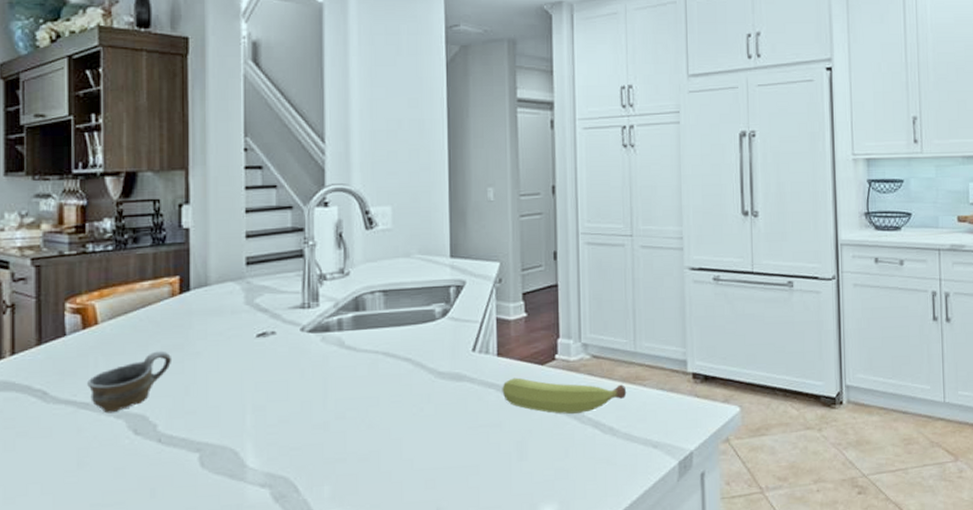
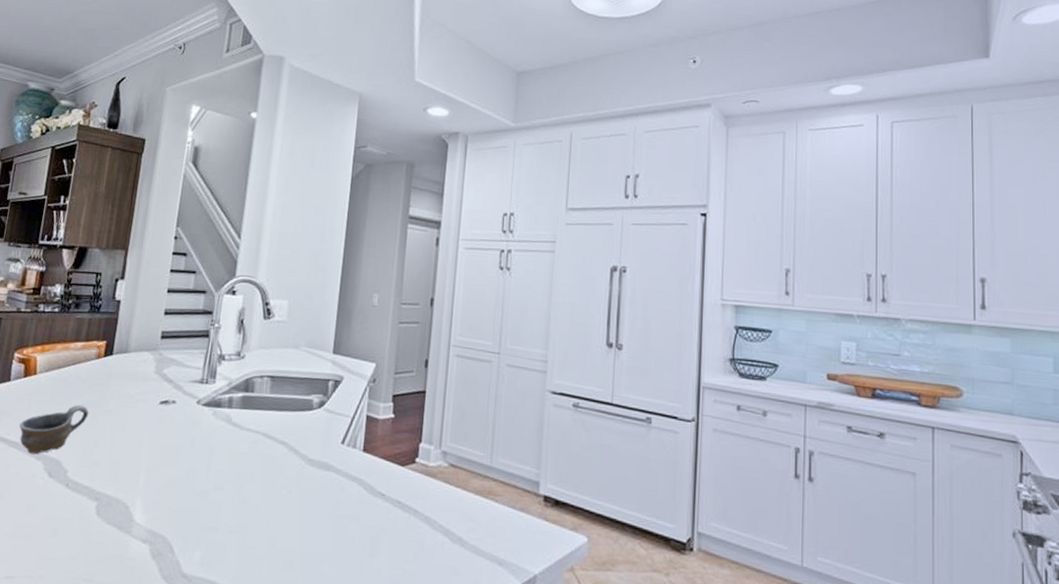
fruit: present [502,377,627,414] -> none [363,474,479,519]

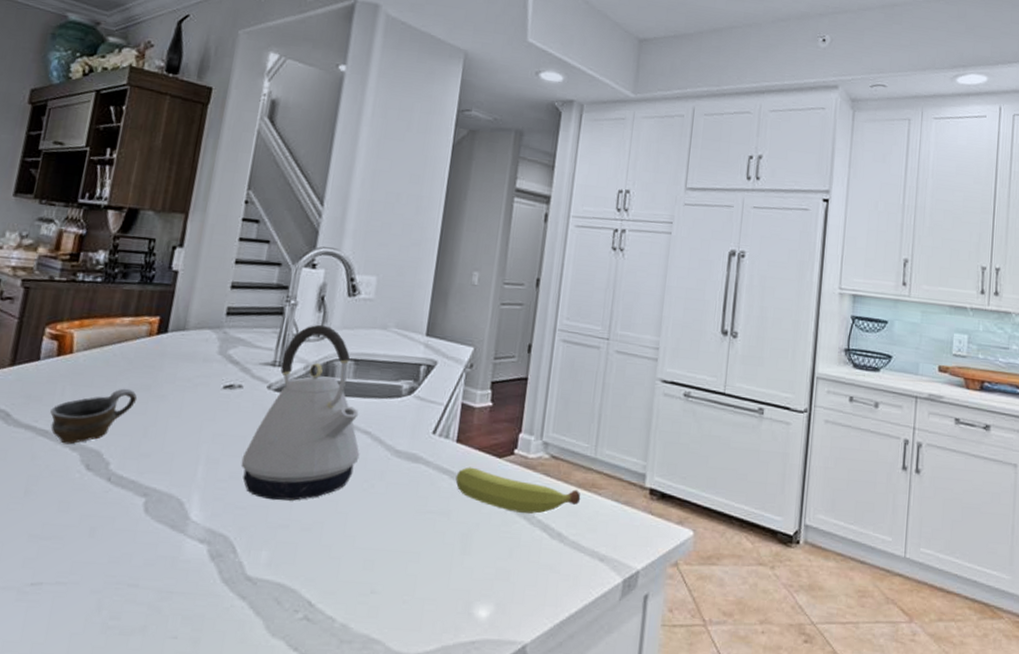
kettle: none [176,345,278,505] -> present [240,324,360,501]
fruit: none [363,474,479,519] -> present [455,467,581,514]

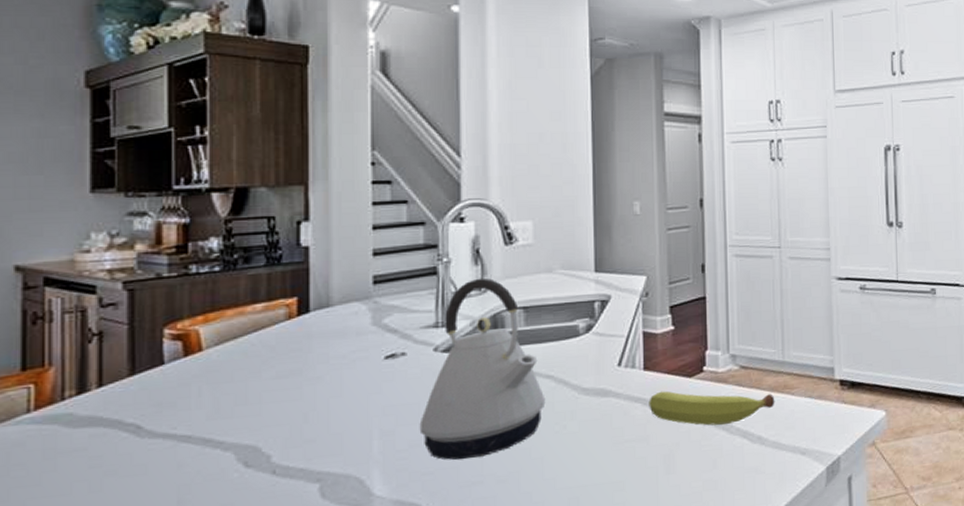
cup: present [50,388,138,445] -> none [190,377,289,446]

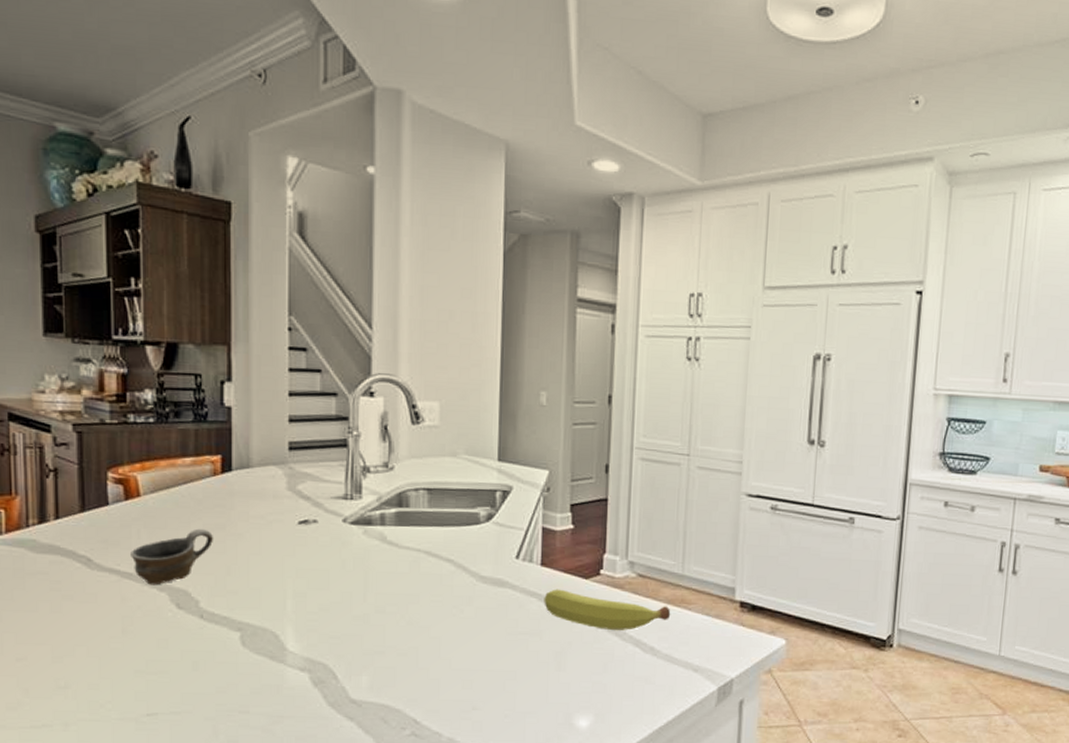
cup: none [190,377,289,446] -> present [131,528,214,586]
kettle: present [419,278,546,460] -> none [328,455,445,629]

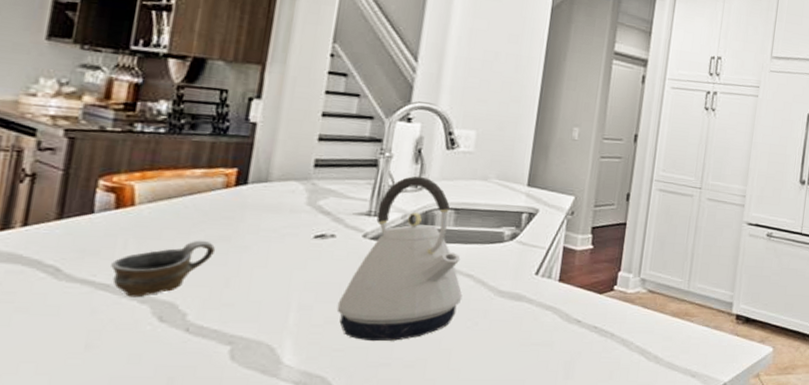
kettle: none [328,455,445,629] -> present [336,176,463,342]
fruit: present [544,589,671,630] -> none [558,303,675,341]

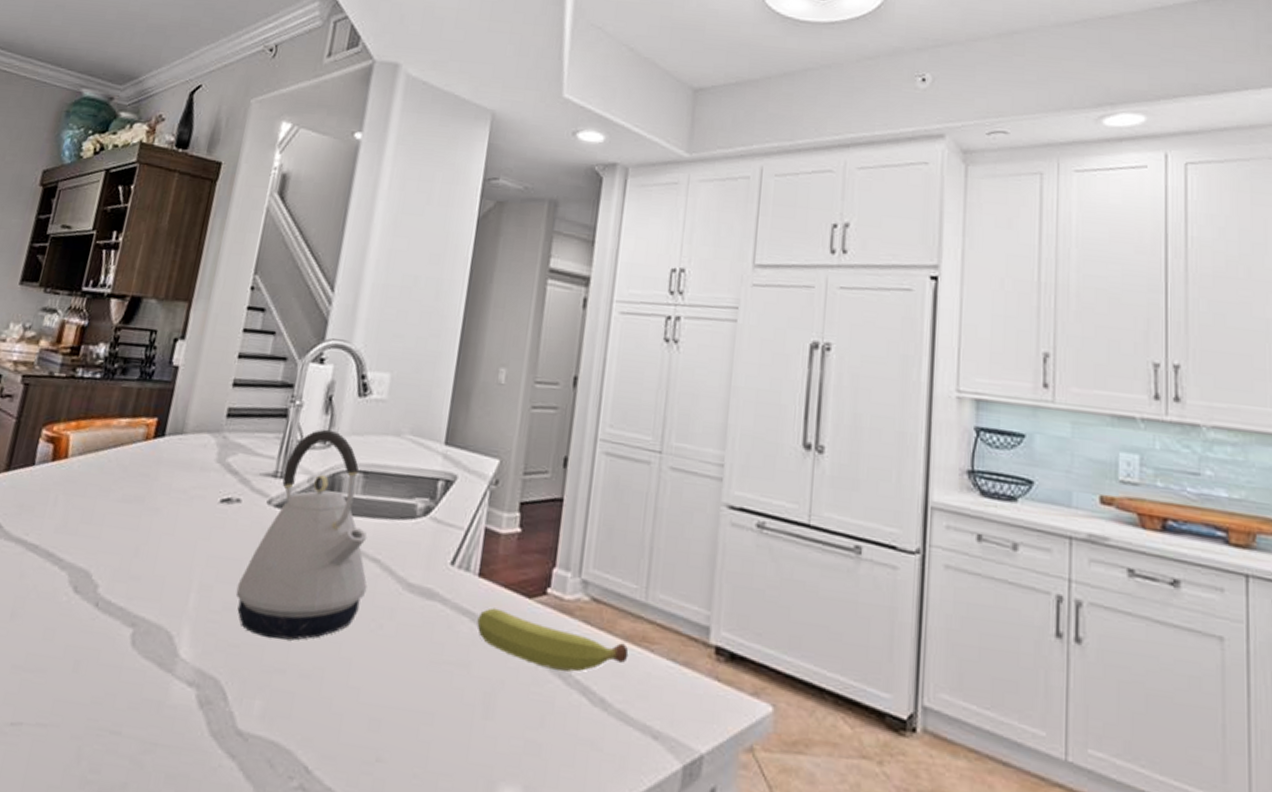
cup: present [111,240,216,298] -> none [41,499,131,563]
fruit: none [558,303,675,341] -> present [477,607,629,672]

